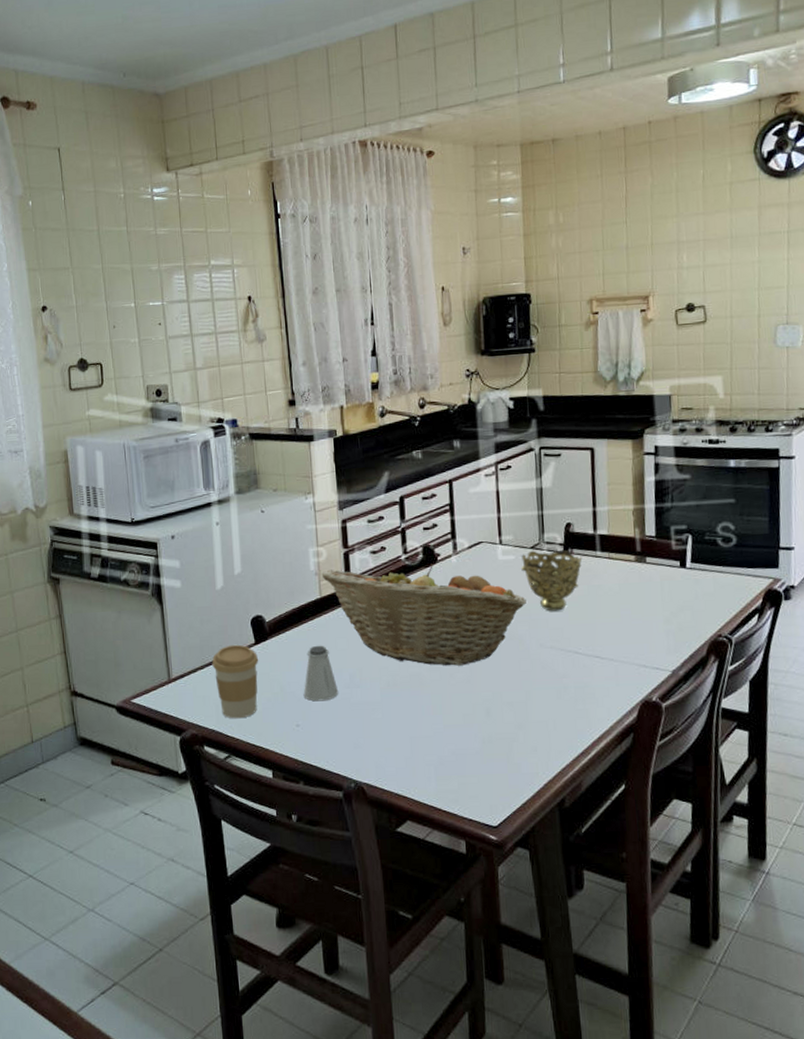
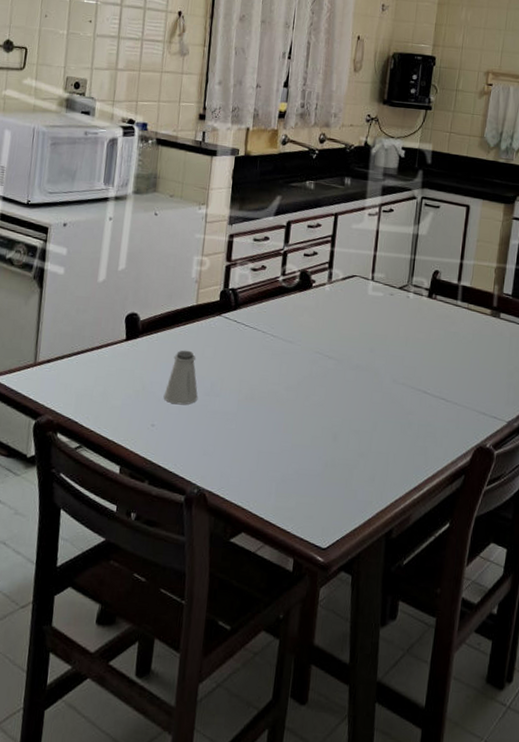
coffee cup: present [212,644,259,719] -> none [80,337,127,411]
fruit basket: present [322,563,526,666] -> none [202,279,387,390]
decorative bowl: present [521,550,583,611] -> none [387,290,444,351]

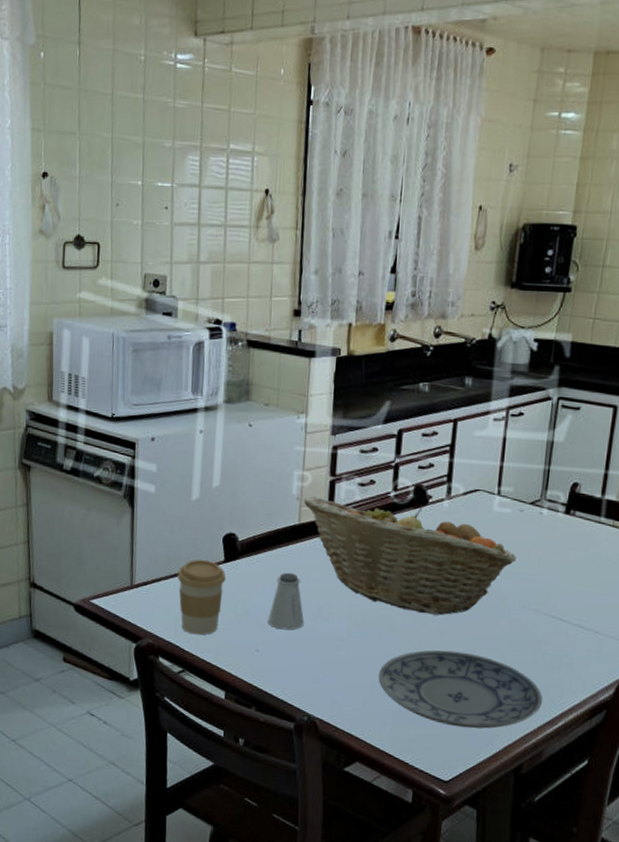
coffee cup: none [80,337,127,411] -> present [177,559,226,635]
fruit basket: none [202,279,387,390] -> present [304,496,516,615]
plate: none [264,422,410,496] -> present [378,650,542,729]

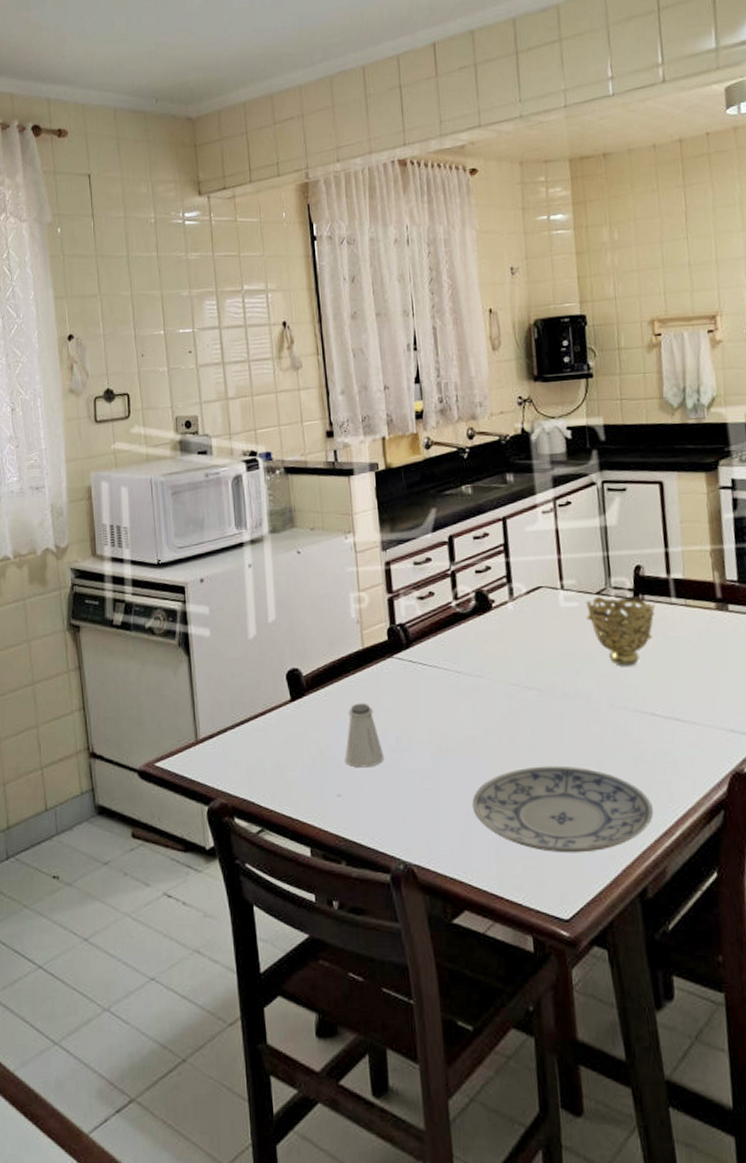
coffee cup: present [177,559,226,635] -> none [243,701,295,787]
fruit basket: present [304,496,516,615] -> none [365,611,594,728]
decorative bowl: none [516,506,584,574] -> present [586,596,656,666]

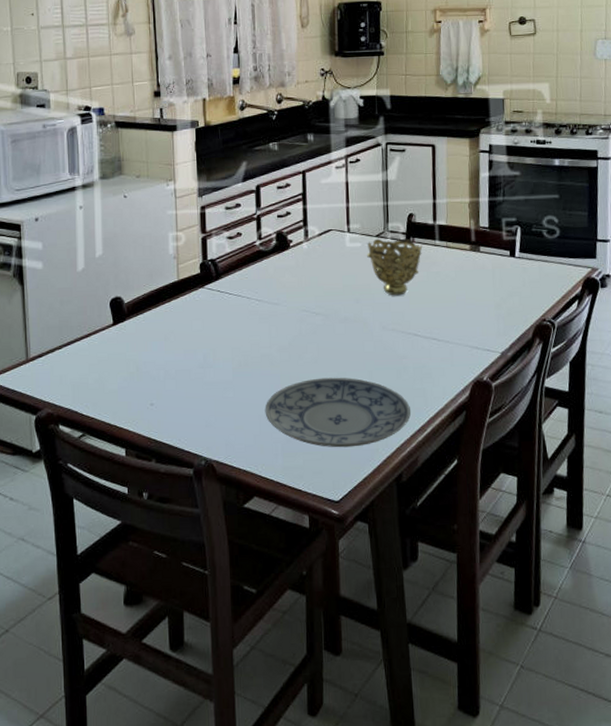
saltshaker: present [344,703,385,768] -> none [158,326,193,381]

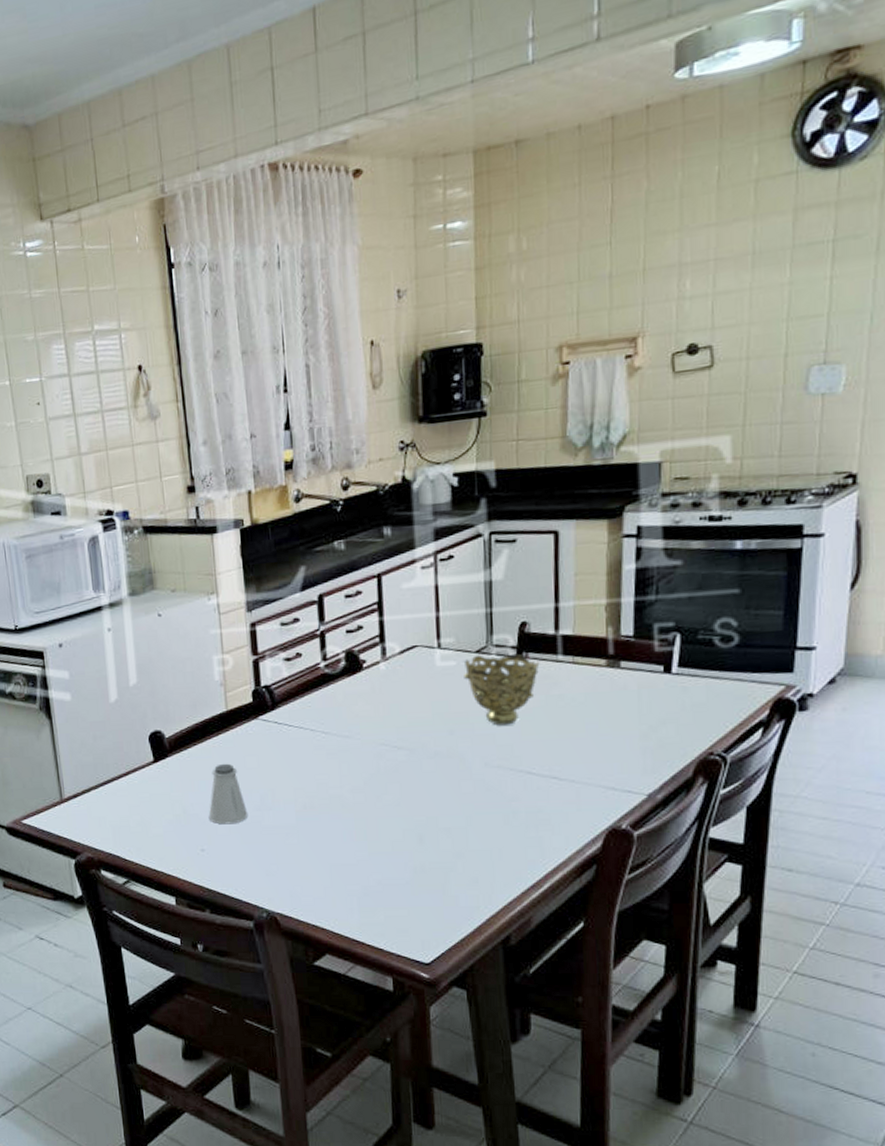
saltshaker: none [158,326,193,381] -> present [208,763,249,825]
plate: present [265,377,411,448] -> none [336,822,522,904]

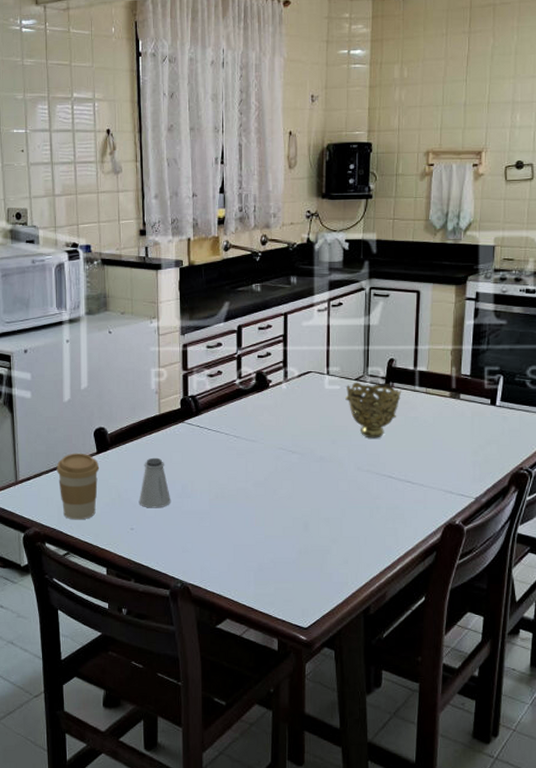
coffee cup: none [107,762,159,842] -> present [56,453,100,520]

